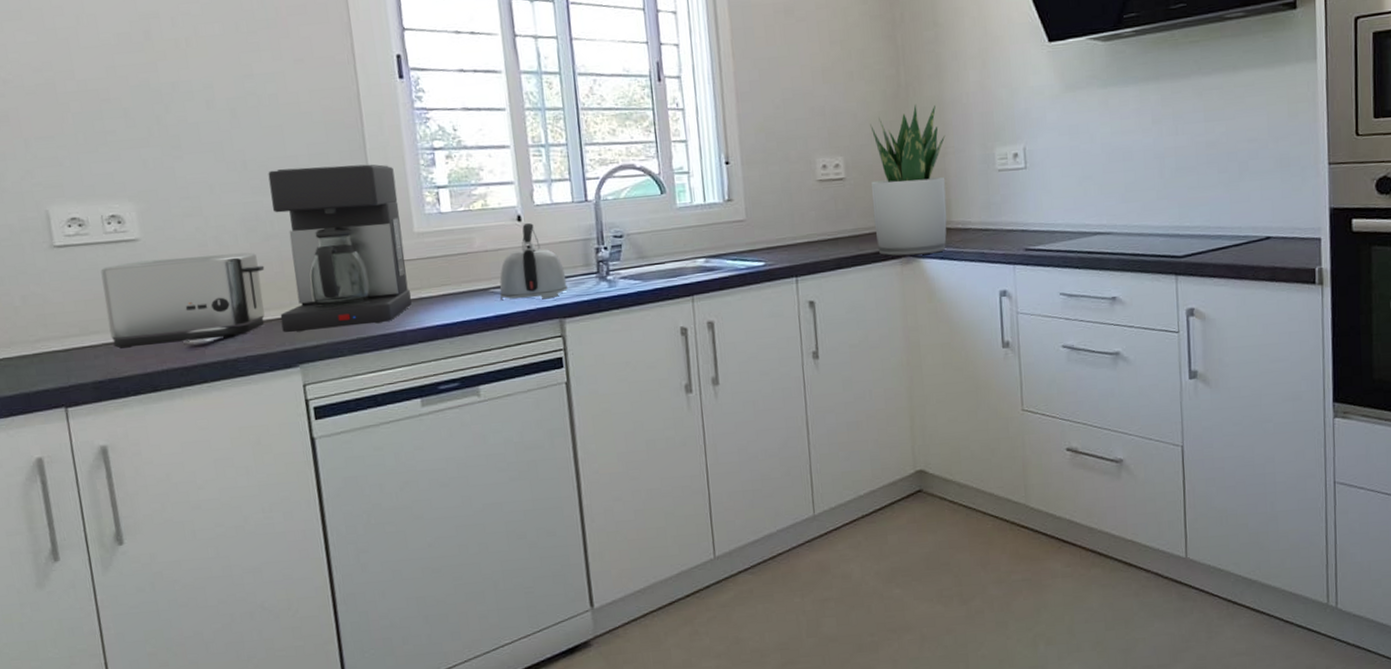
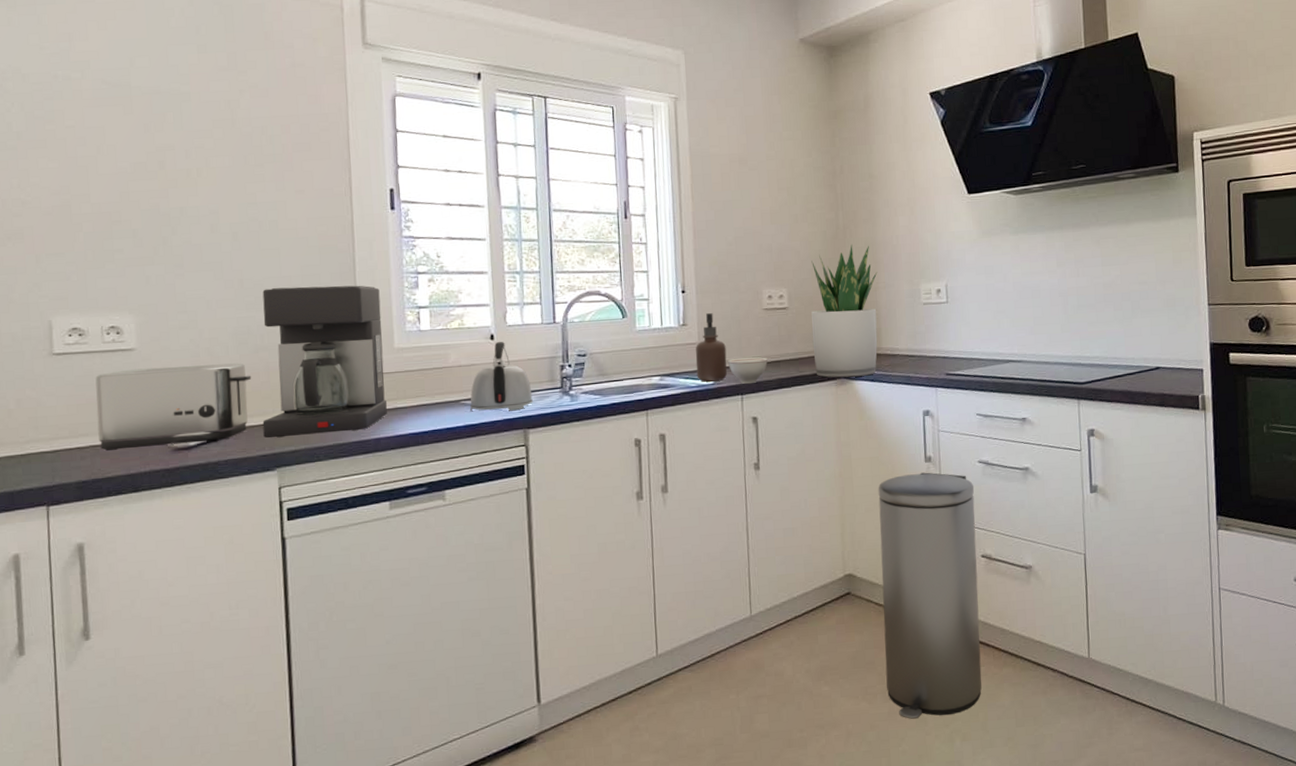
soap dispenser: none [743,185,780,264] -> present [695,312,728,382]
bowl: none [779,234,825,266] -> present [727,357,769,385]
pedal bin: none [950,359,1068,623] -> present [878,472,982,720]

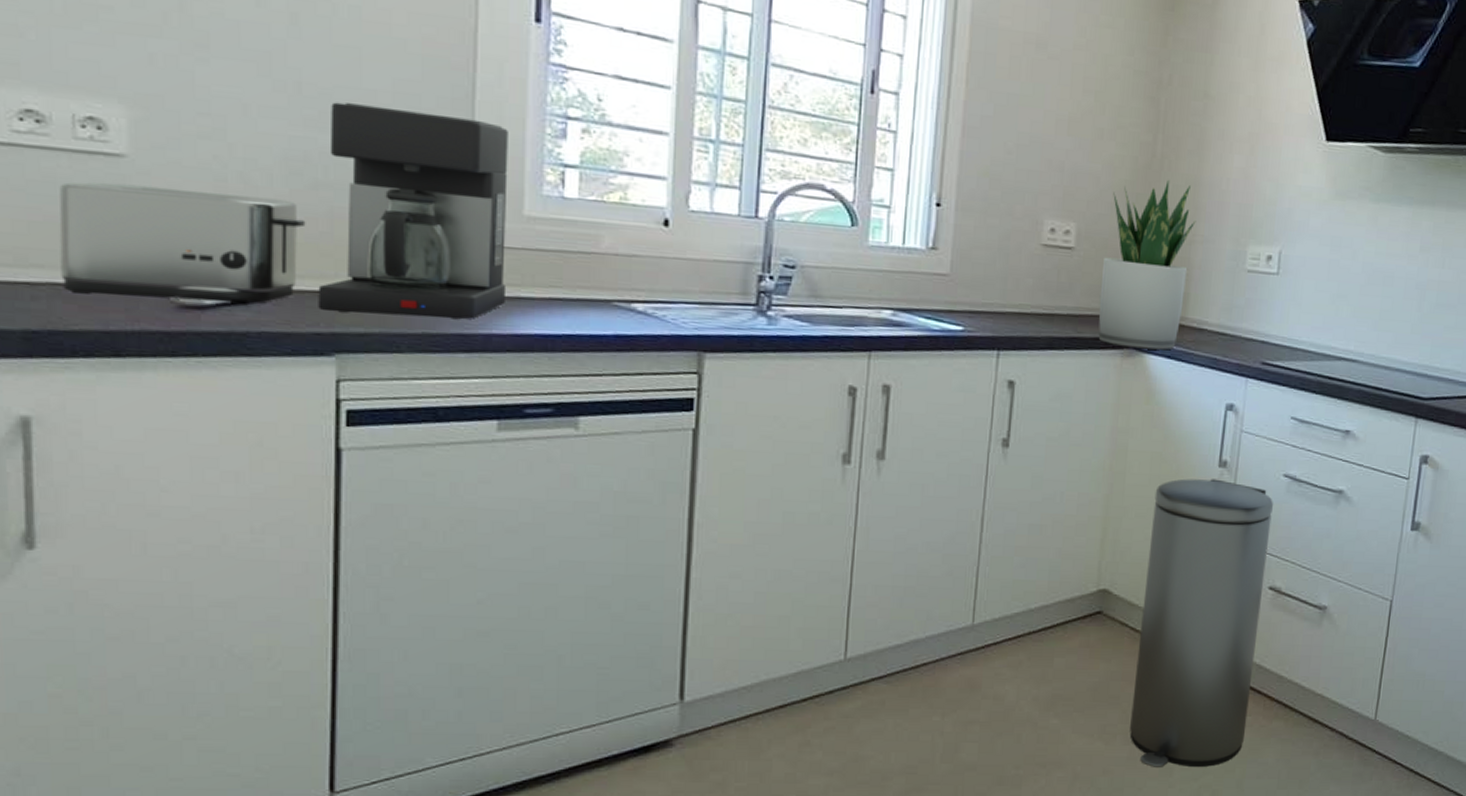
kettle: present [470,341,533,412] -> none [626,229,715,325]
soap dispenser: present [695,312,728,382] -> none [942,237,986,328]
bowl: present [727,357,769,385] -> none [985,302,1040,339]

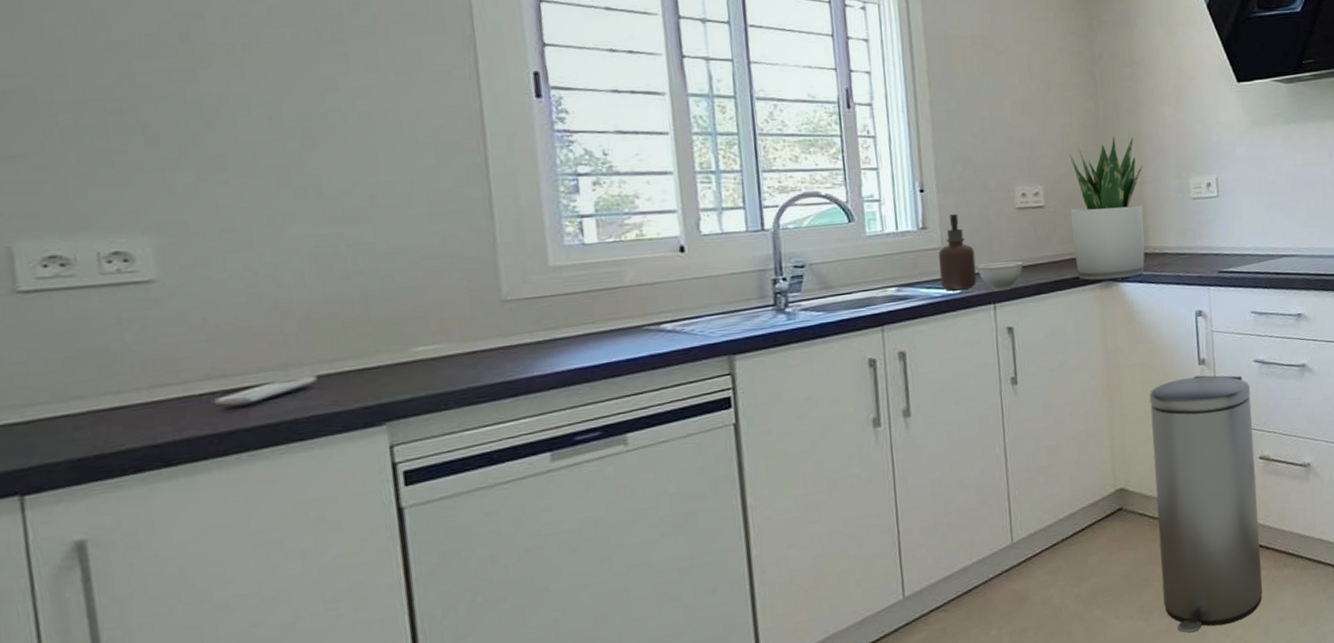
toaster: present [59,182,306,304] -> none [91,292,342,417]
coffee maker: present [318,102,508,320] -> none [352,190,543,386]
soap dispenser: none [942,237,986,328] -> present [938,213,977,291]
bowl: none [985,302,1040,339] -> present [976,261,1024,292]

